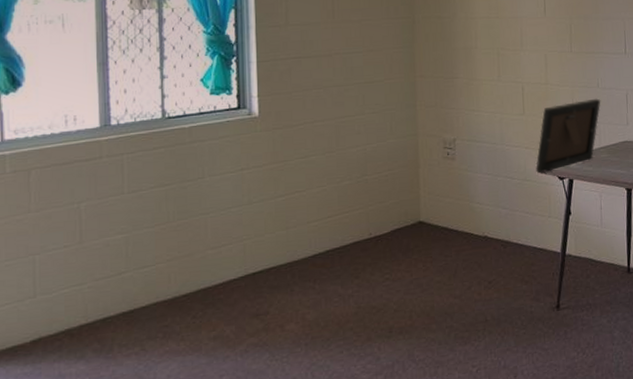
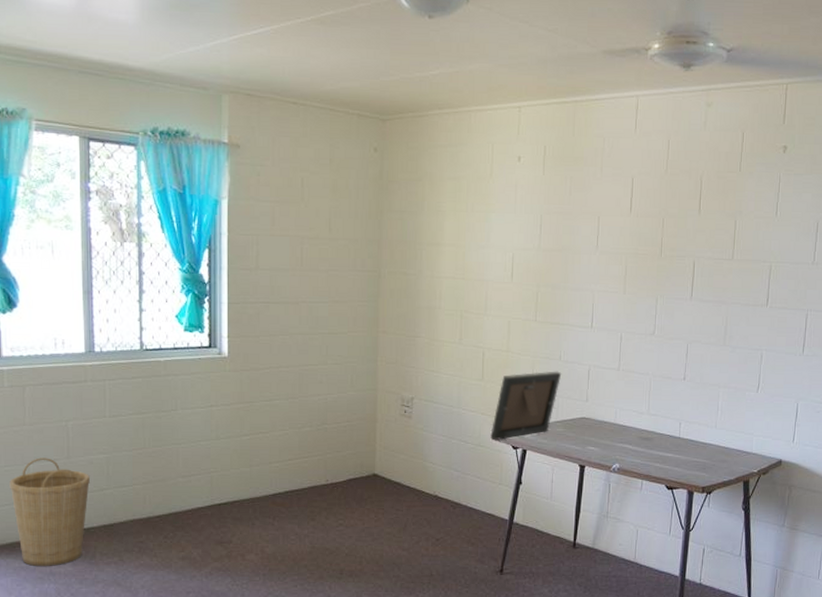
basket: none [11,245,106,370] -> present [9,458,90,566]

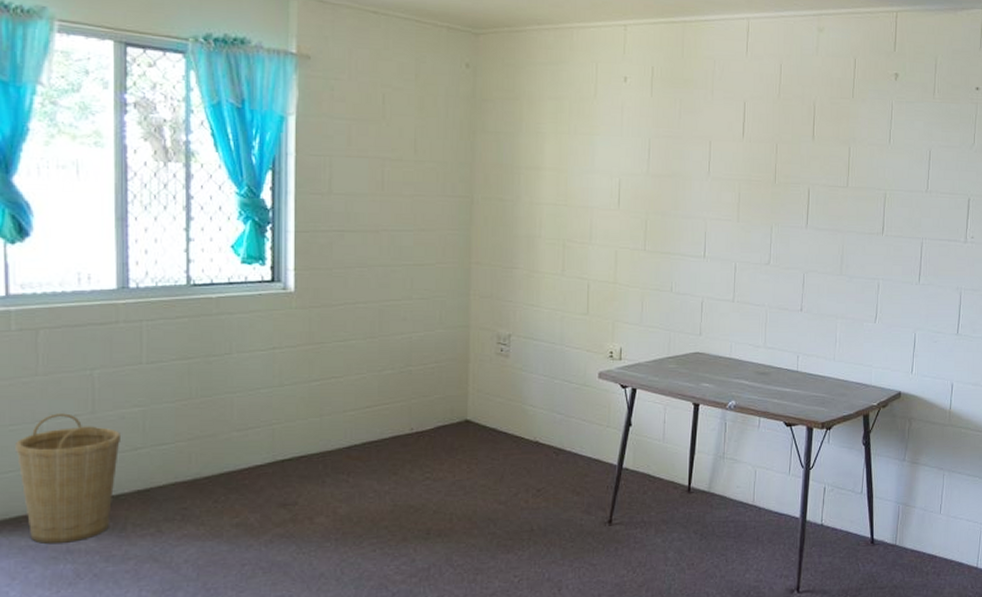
picture frame: present [490,371,562,441] -> none [597,303,674,380]

